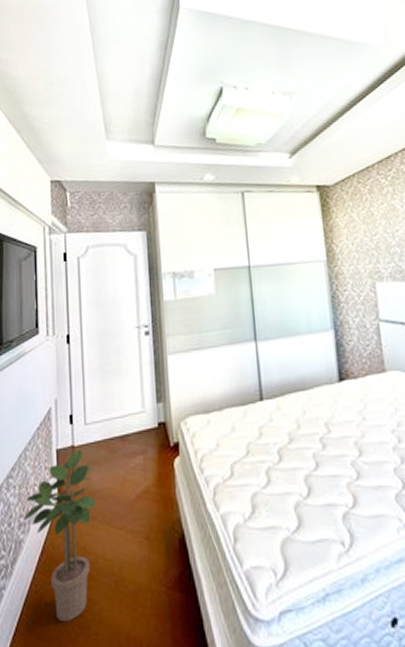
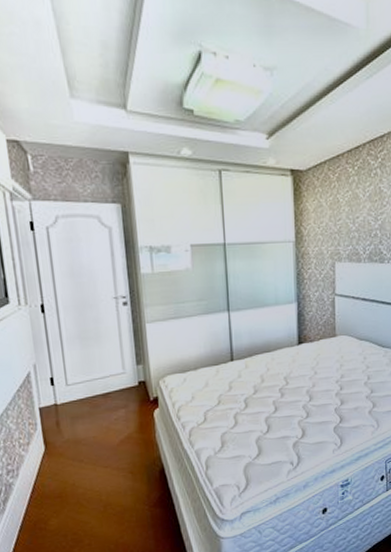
potted plant: present [23,449,97,623] -> none [11,407,83,540]

